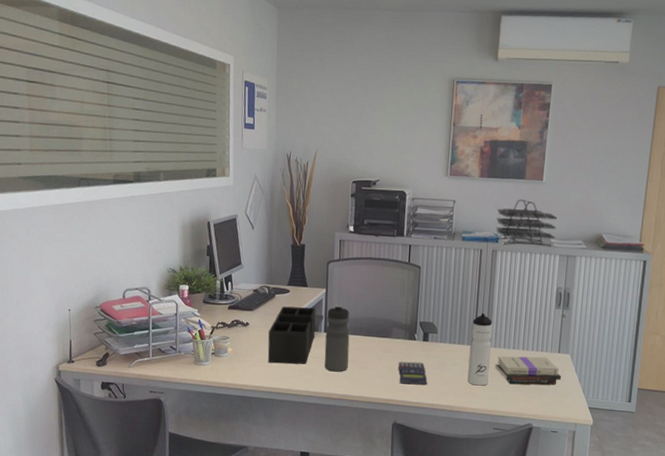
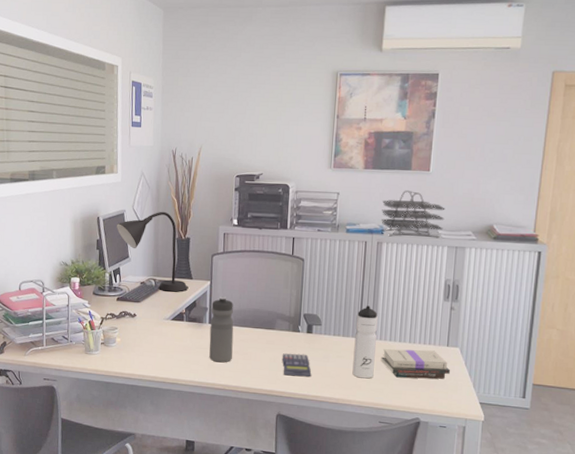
desk lamp: none [228,216,304,301] -> present [117,211,189,293]
desk organizer: present [267,306,316,364] -> none [154,298,201,355]

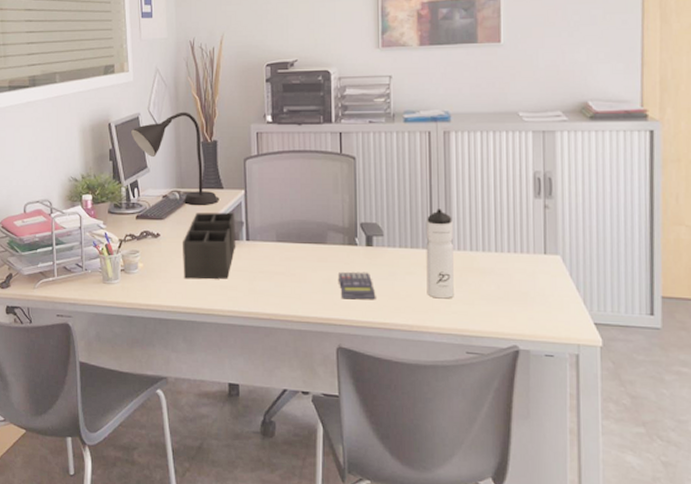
desk organizer: none [154,298,201,355] -> present [183,212,236,279]
water bottle: present [209,296,234,363] -> none [248,207,277,287]
file organizer: present [380,190,445,239] -> none [445,67,525,124]
books: present [380,349,451,379] -> none [461,260,553,297]

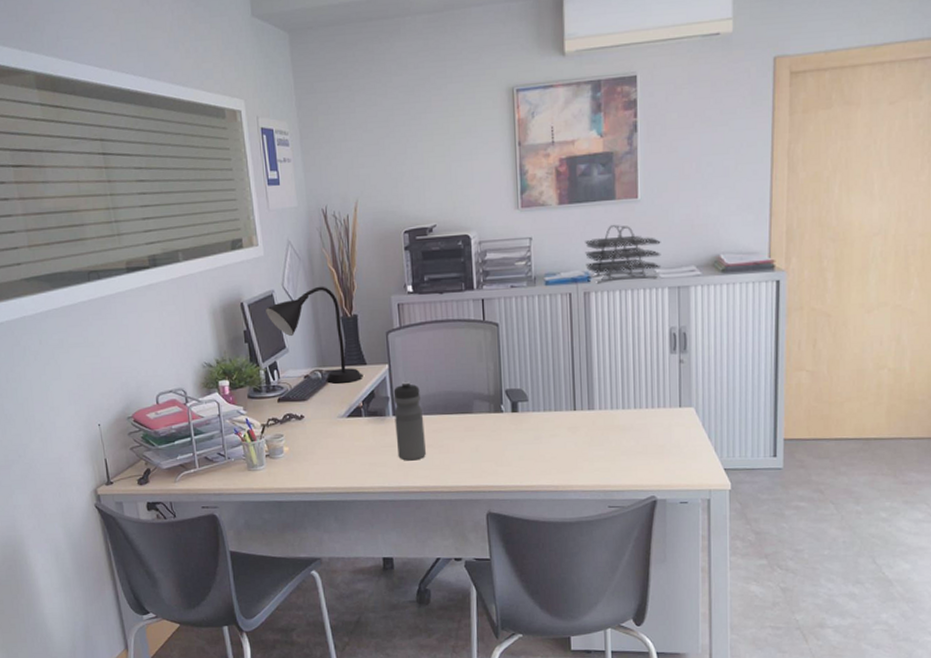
desk organizer: present [183,212,236,279] -> none [328,388,383,459]
water bottle: none [248,207,277,287] -> present [393,381,426,461]
calculator: present [337,271,376,300] -> none [485,437,523,466]
water bottle: present [425,209,454,299] -> none [568,370,596,458]
file organizer: none [445,67,525,124] -> present [585,225,662,284]

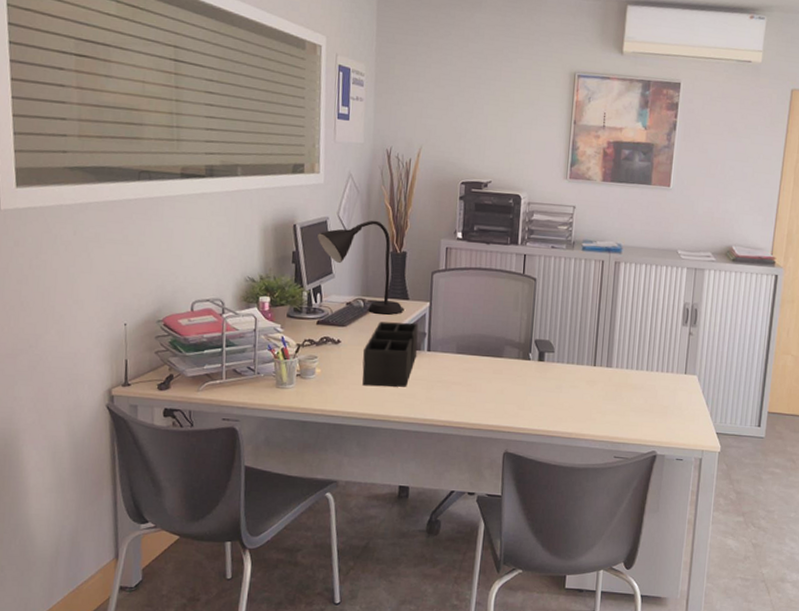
desk organizer: none [328,388,383,459] -> present [362,321,419,387]
water bottle: present [393,381,426,461] -> none [427,320,457,396]
file organizer: present [585,225,662,284] -> none [618,206,685,259]

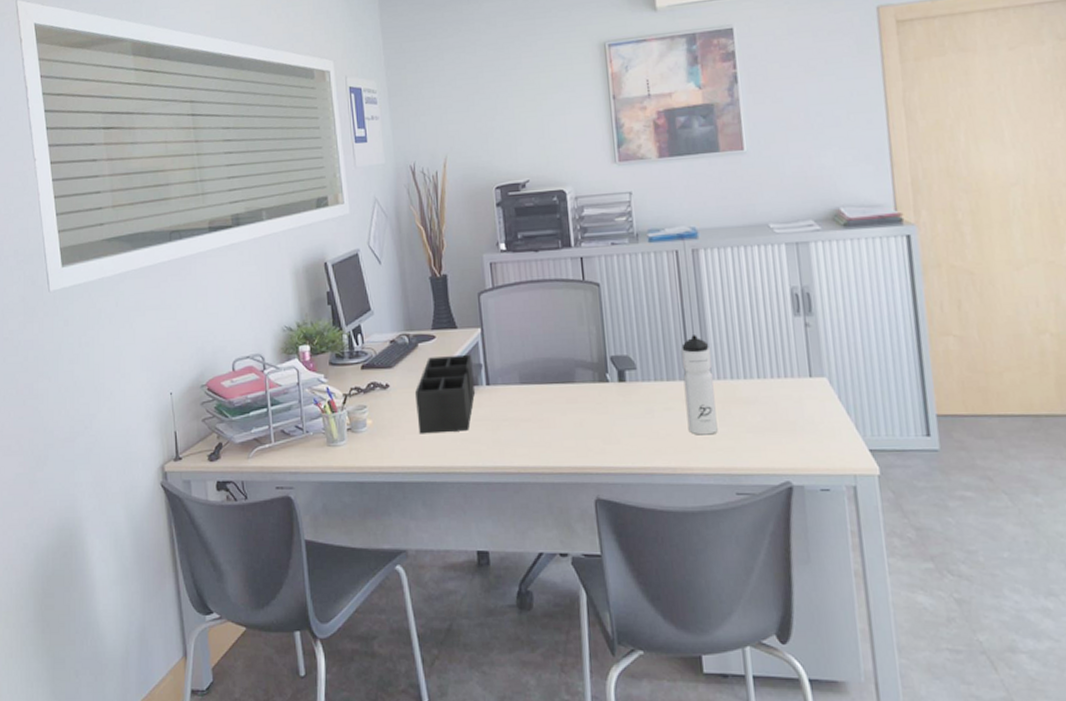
desk lamp: present [317,220,404,316] -> none [350,244,454,350]
water bottle: none [586,330,615,410] -> present [680,335,718,435]

